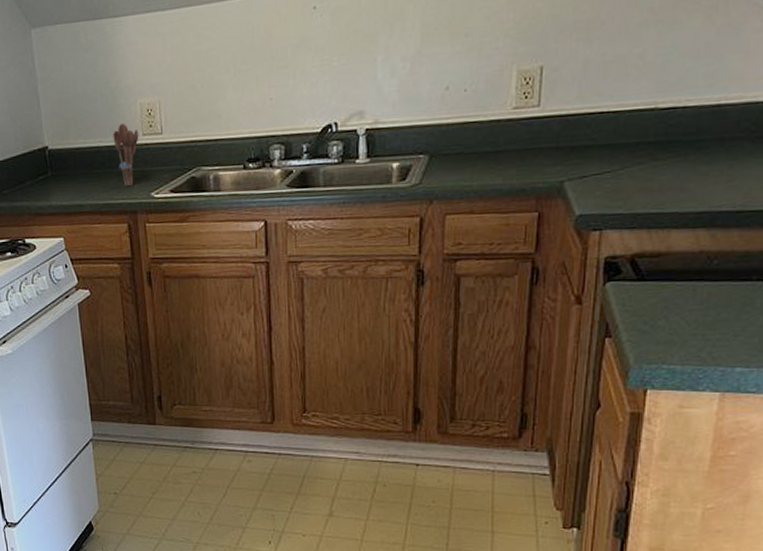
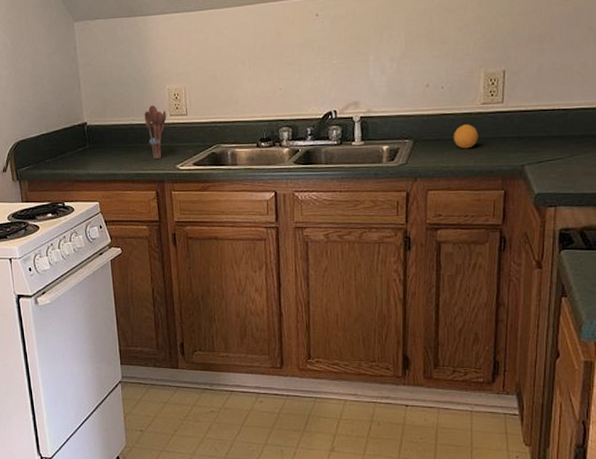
fruit: none [477,133,508,164] -> present [453,124,478,149]

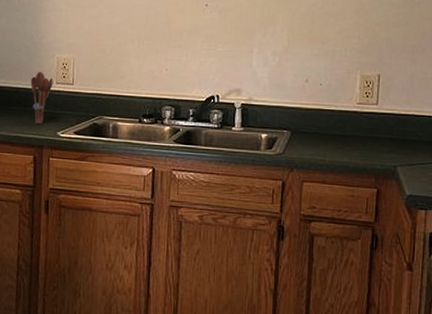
fruit: present [453,124,478,149] -> none [329,121,353,145]

